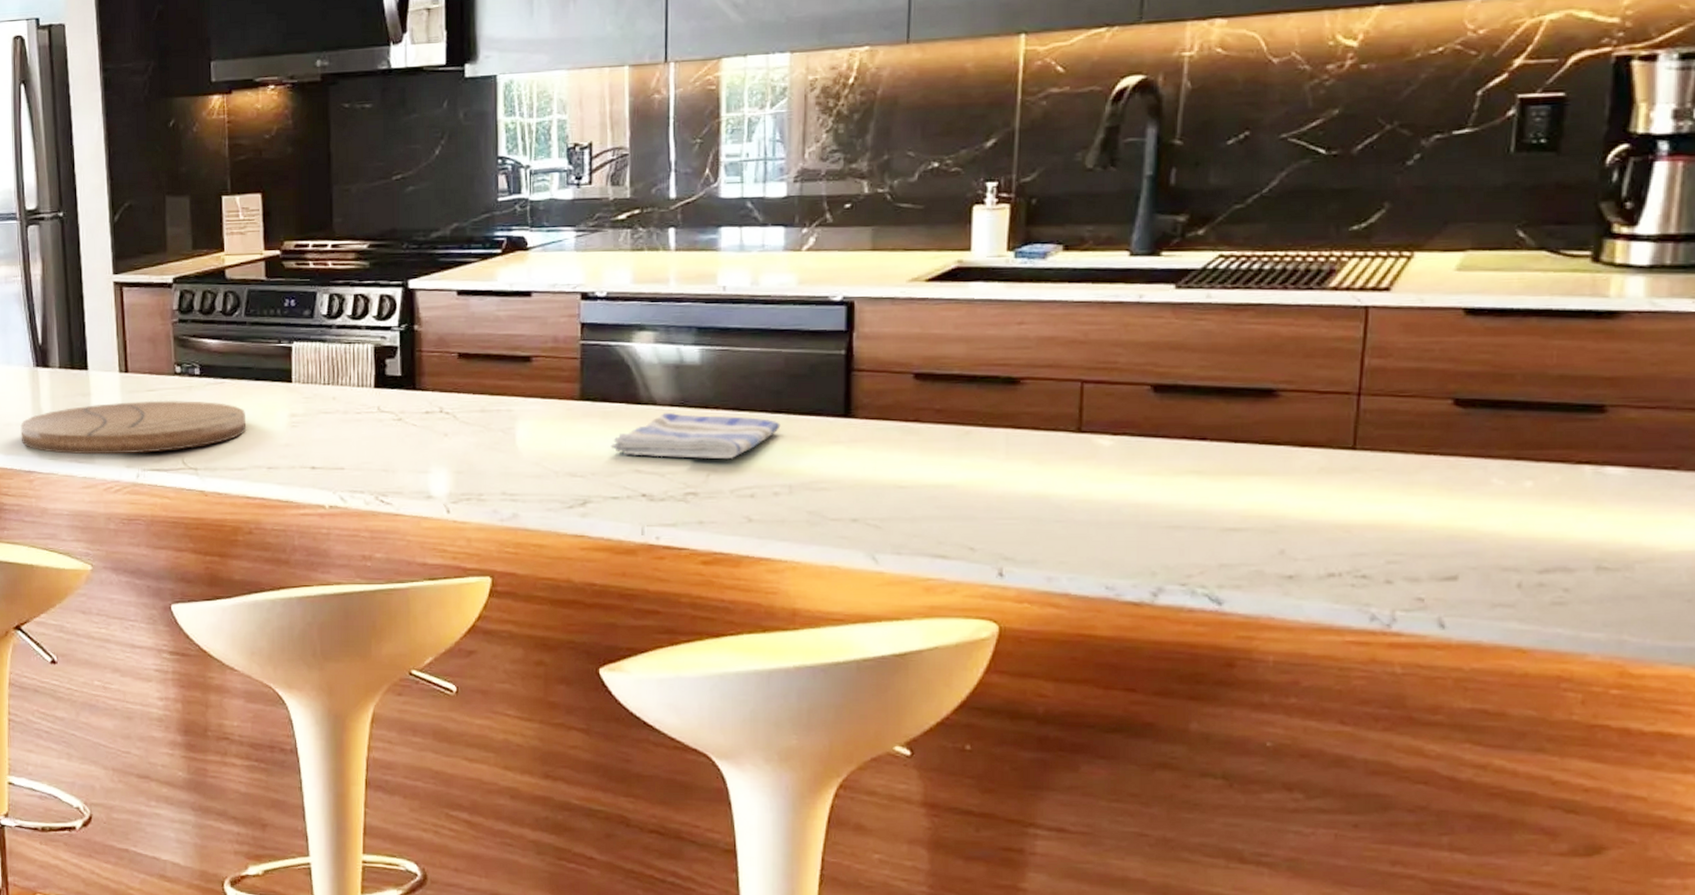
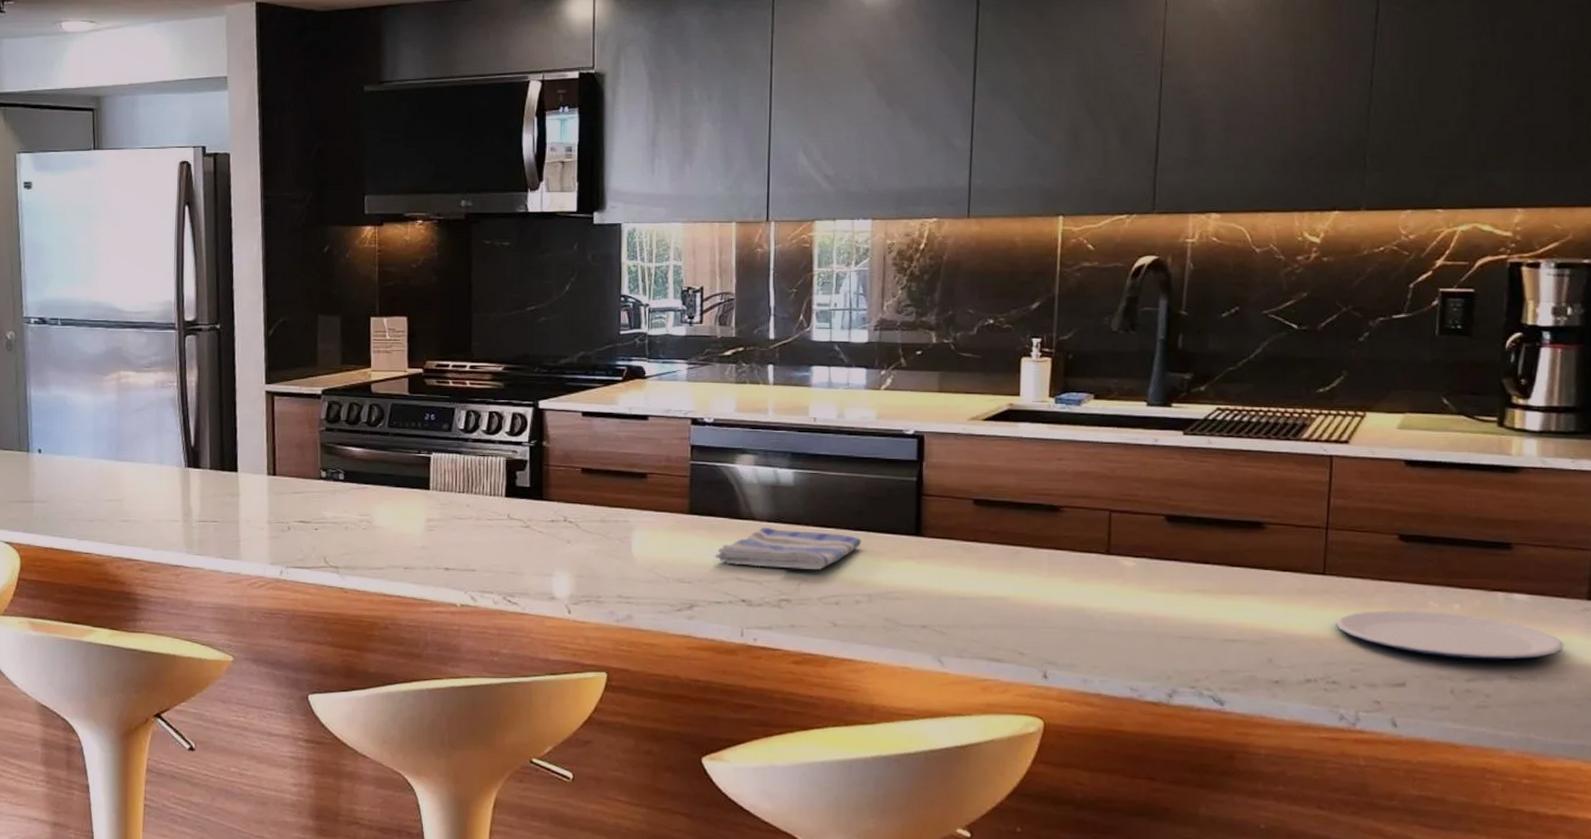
cutting board: present [20,400,247,455] -> none [169,502,386,552]
plate: none [1368,489,1673,547] -> present [1336,610,1564,660]

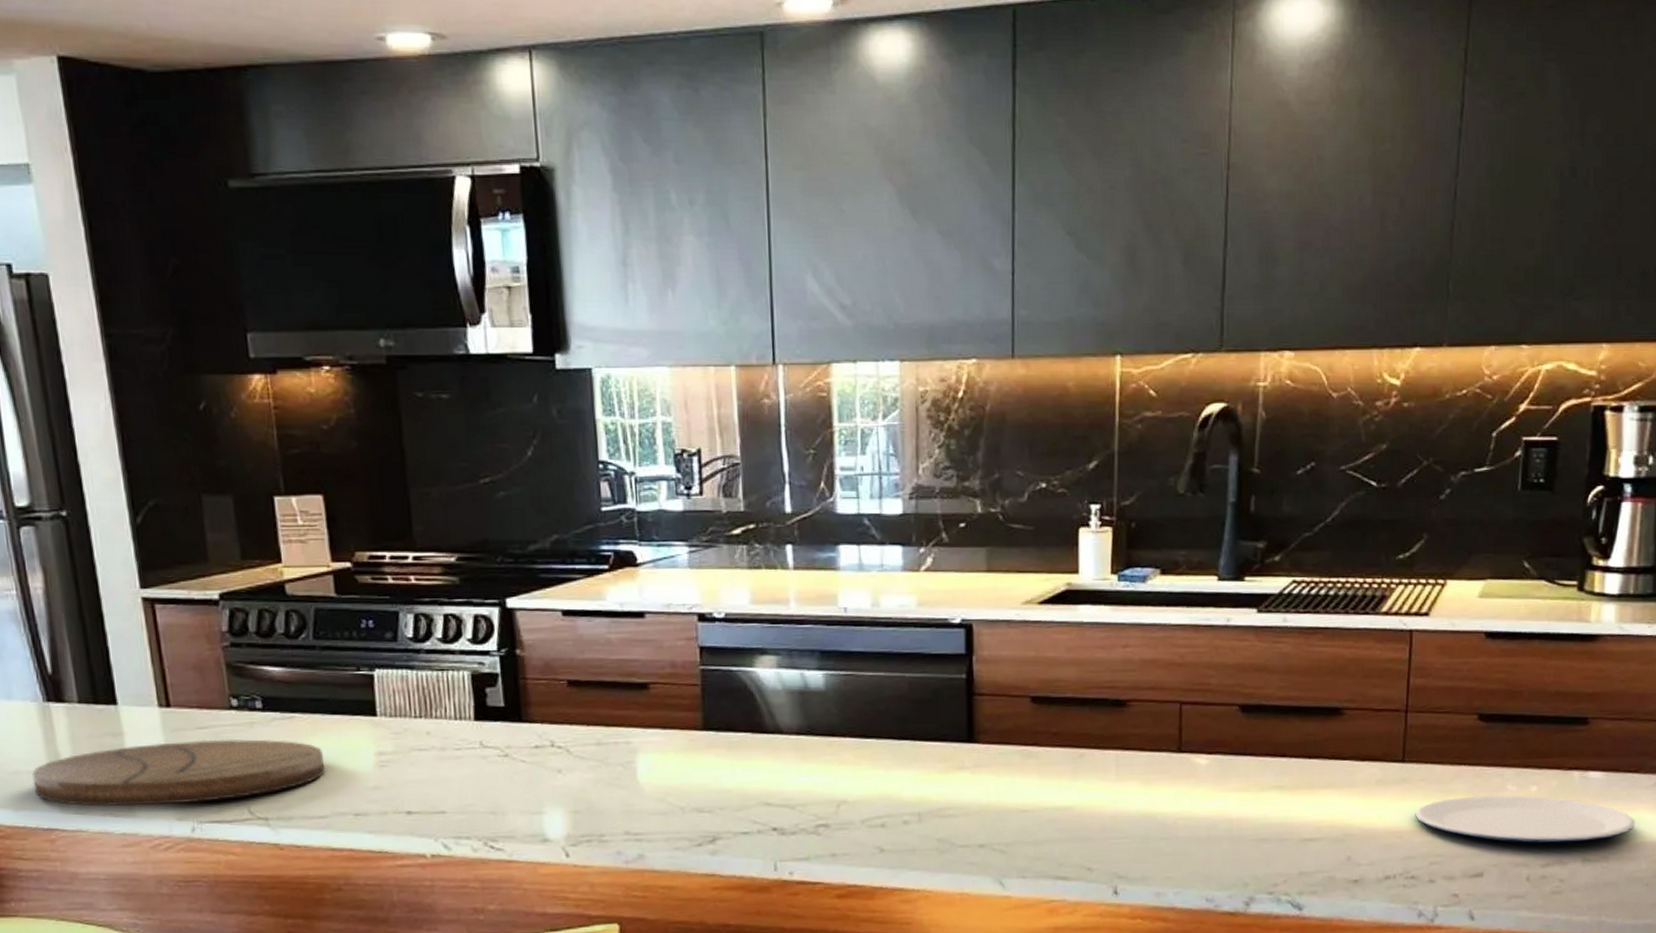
cutting board: none [169,502,386,552] -> present [32,738,326,807]
dish towel: present [715,527,862,571] -> none [737,741,907,789]

